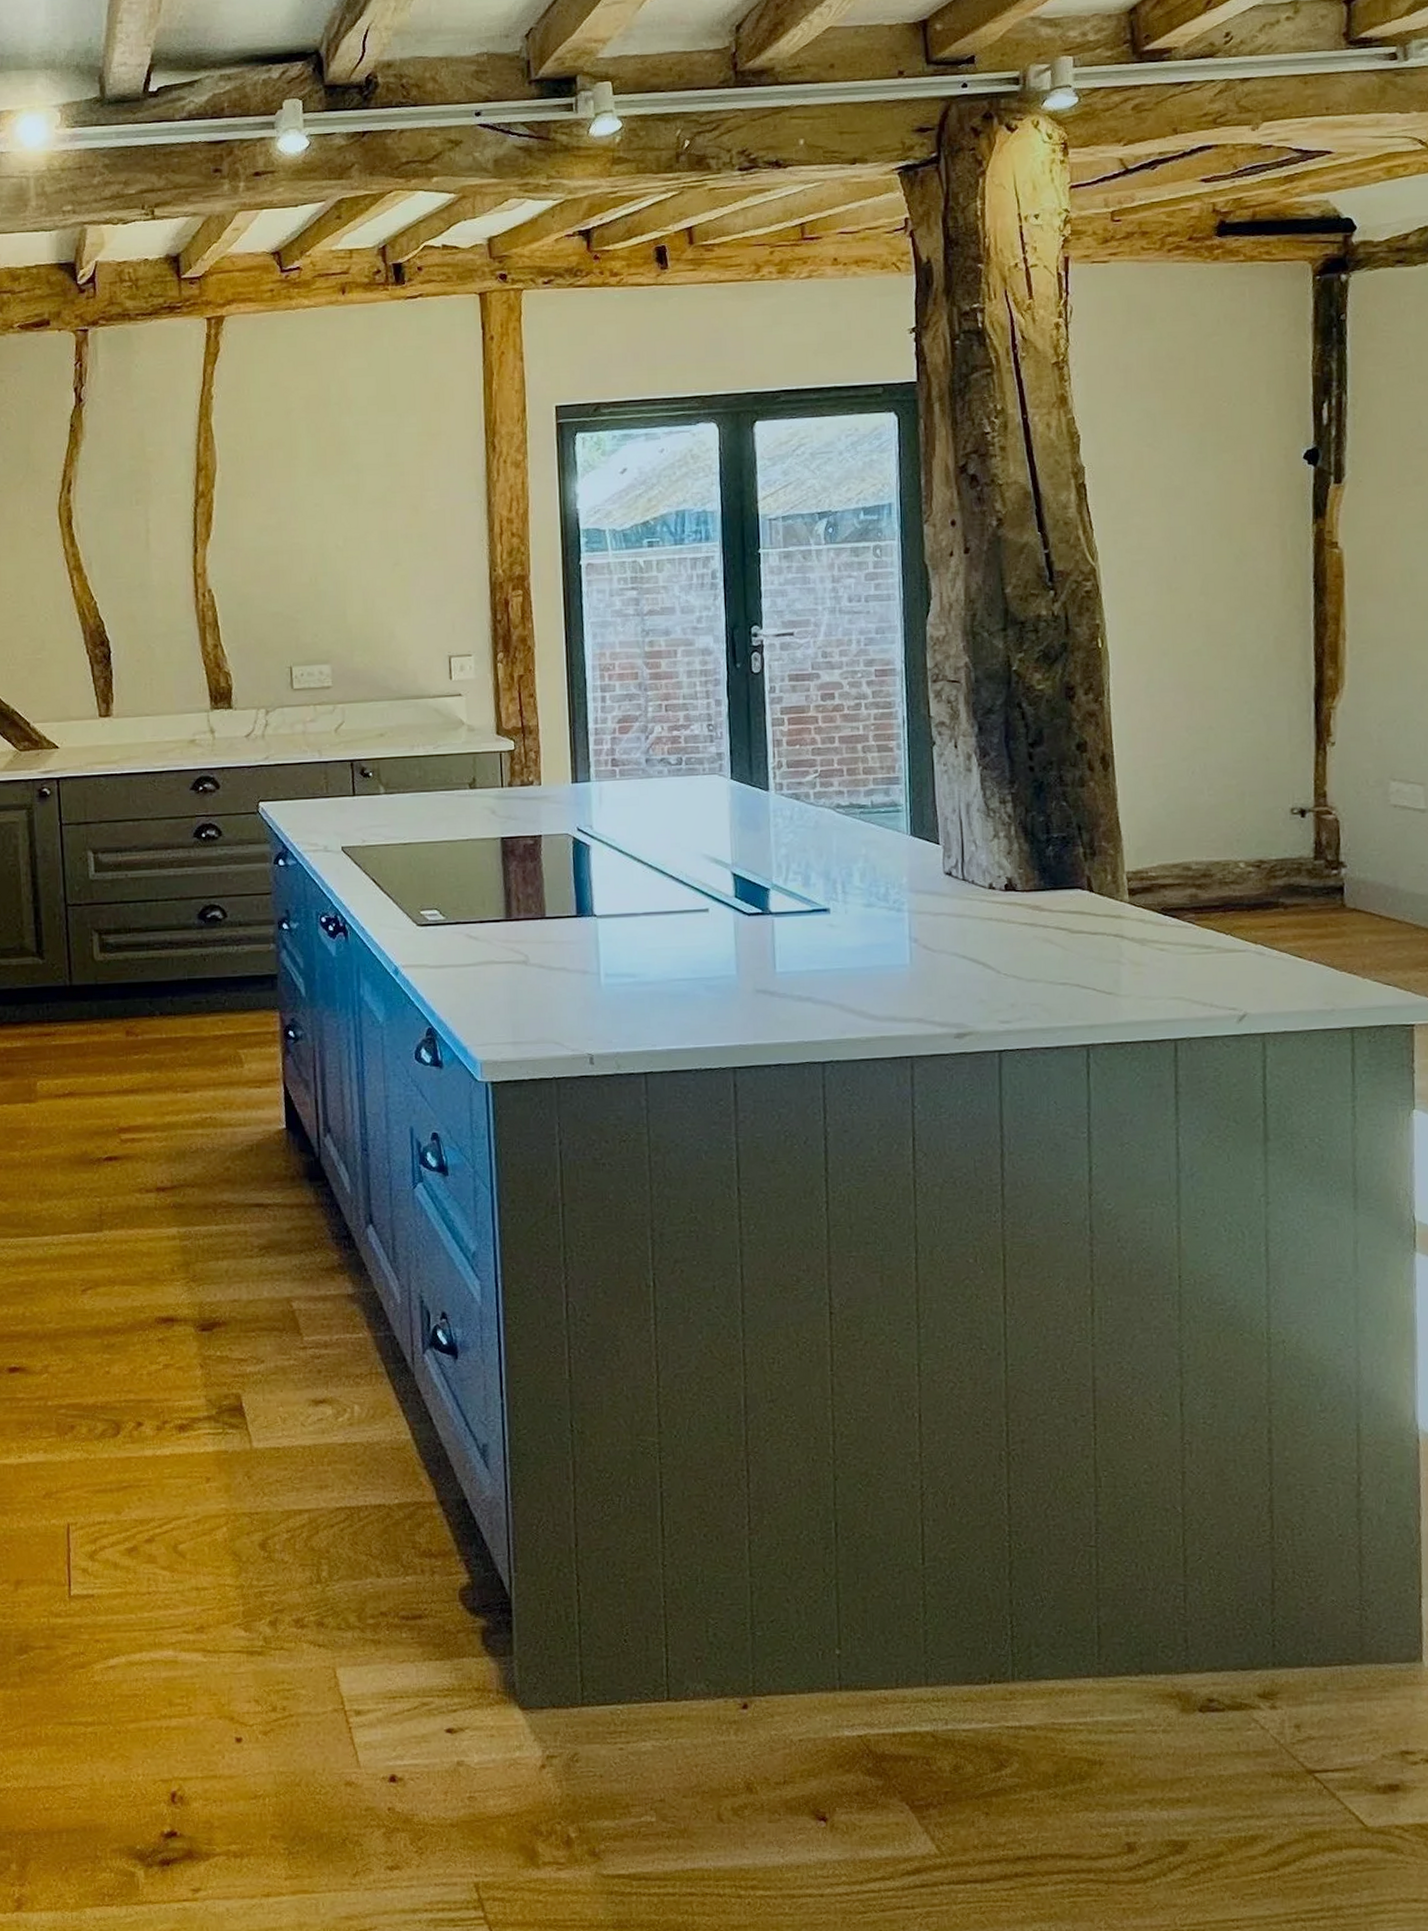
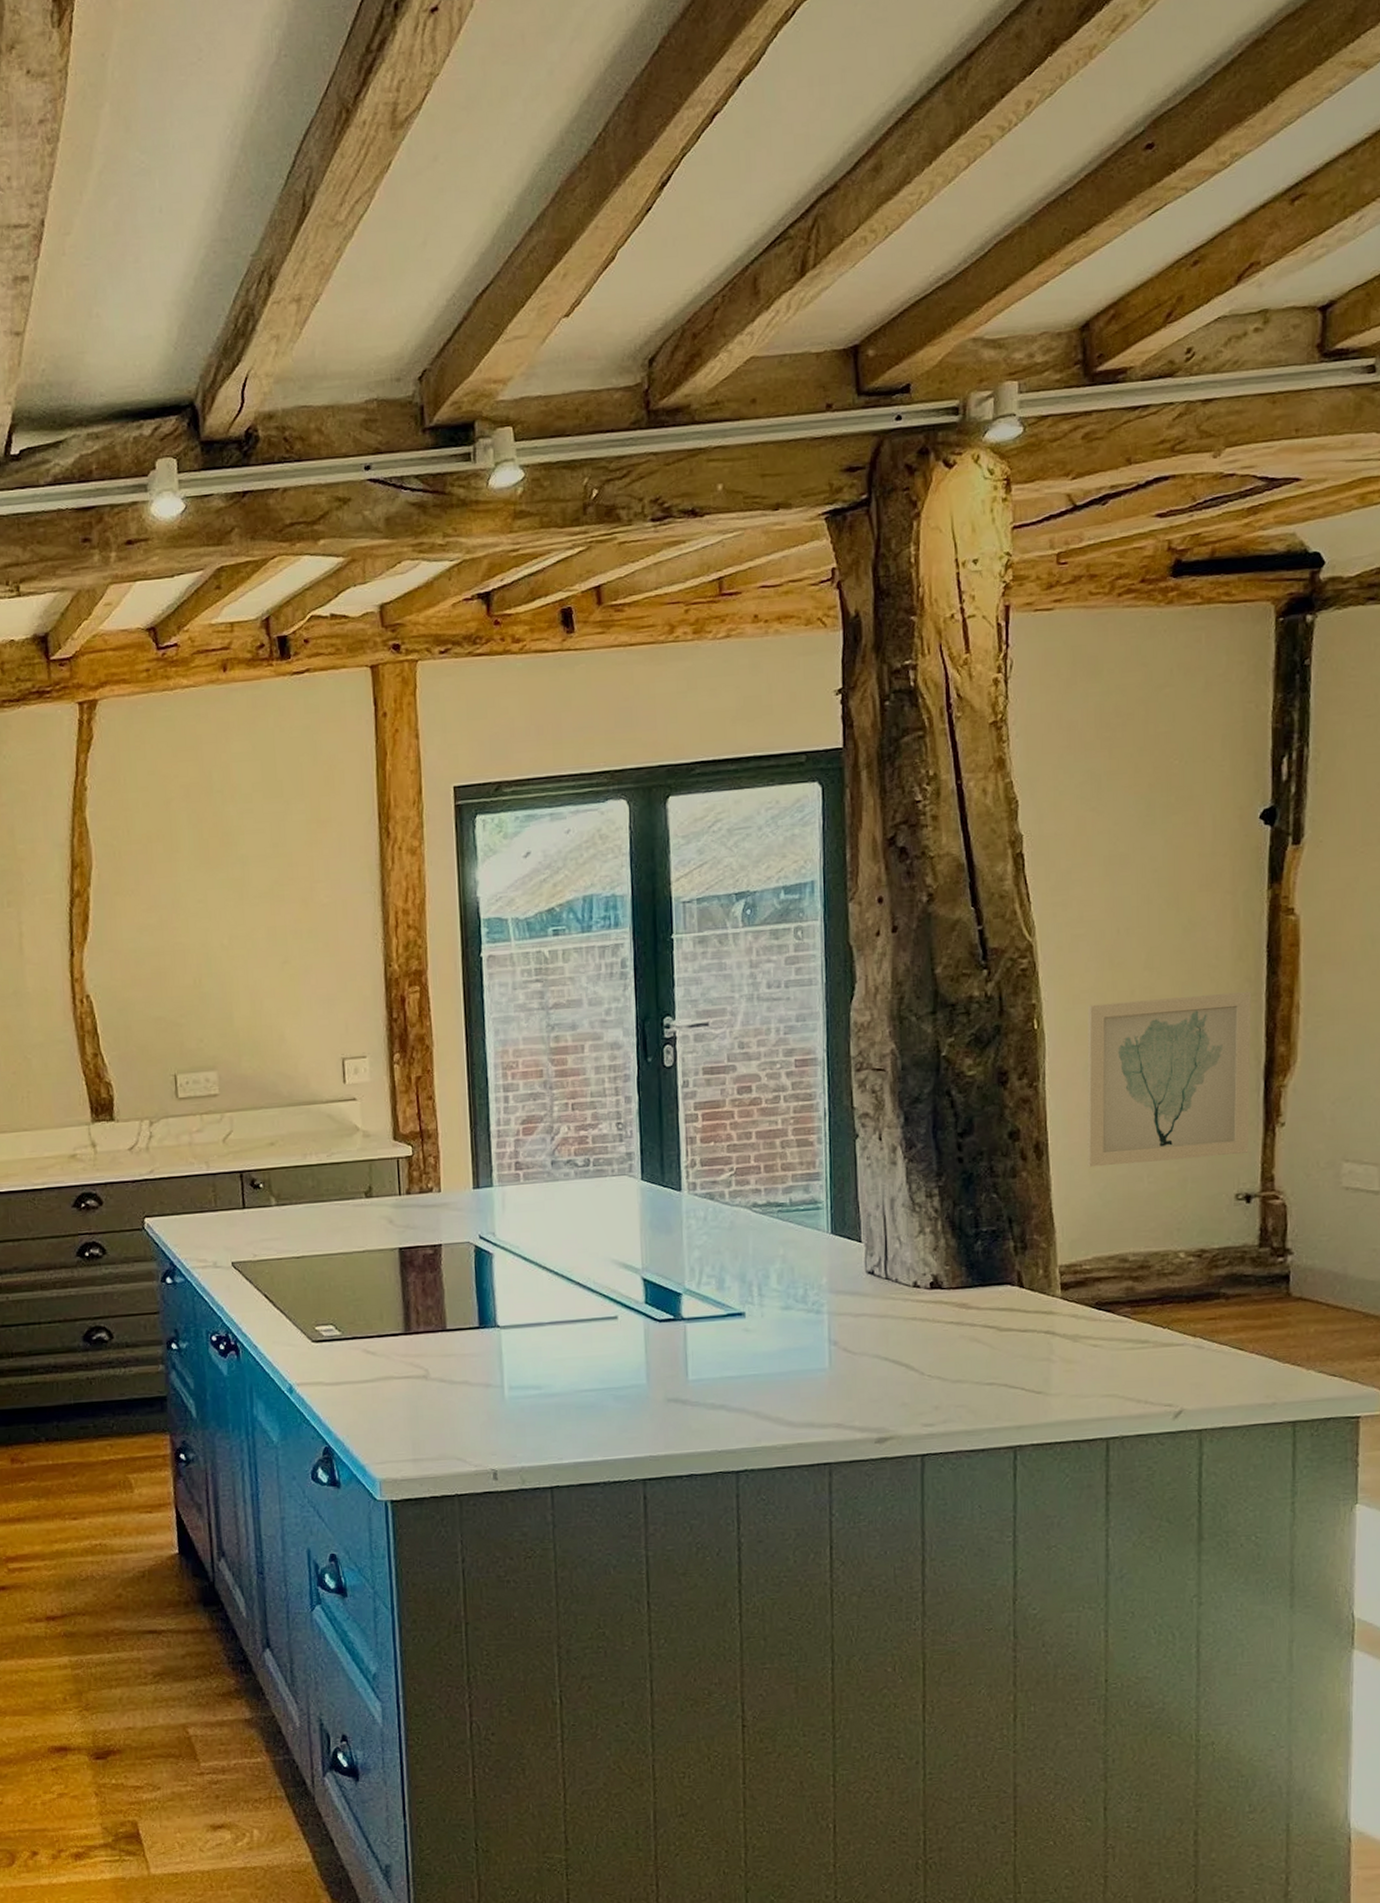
wall art: none [1148,619,1302,779] -> present [1086,992,1251,1167]

